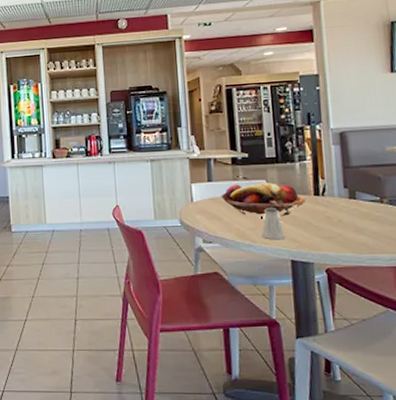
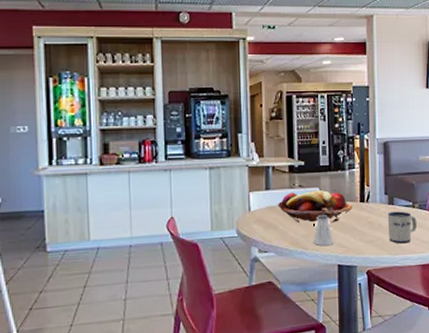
mug: none [348,206,387,242] -> present [387,211,417,244]

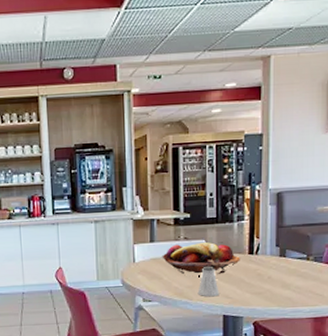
mug: present [387,211,417,244] -> none [278,263,311,296]

